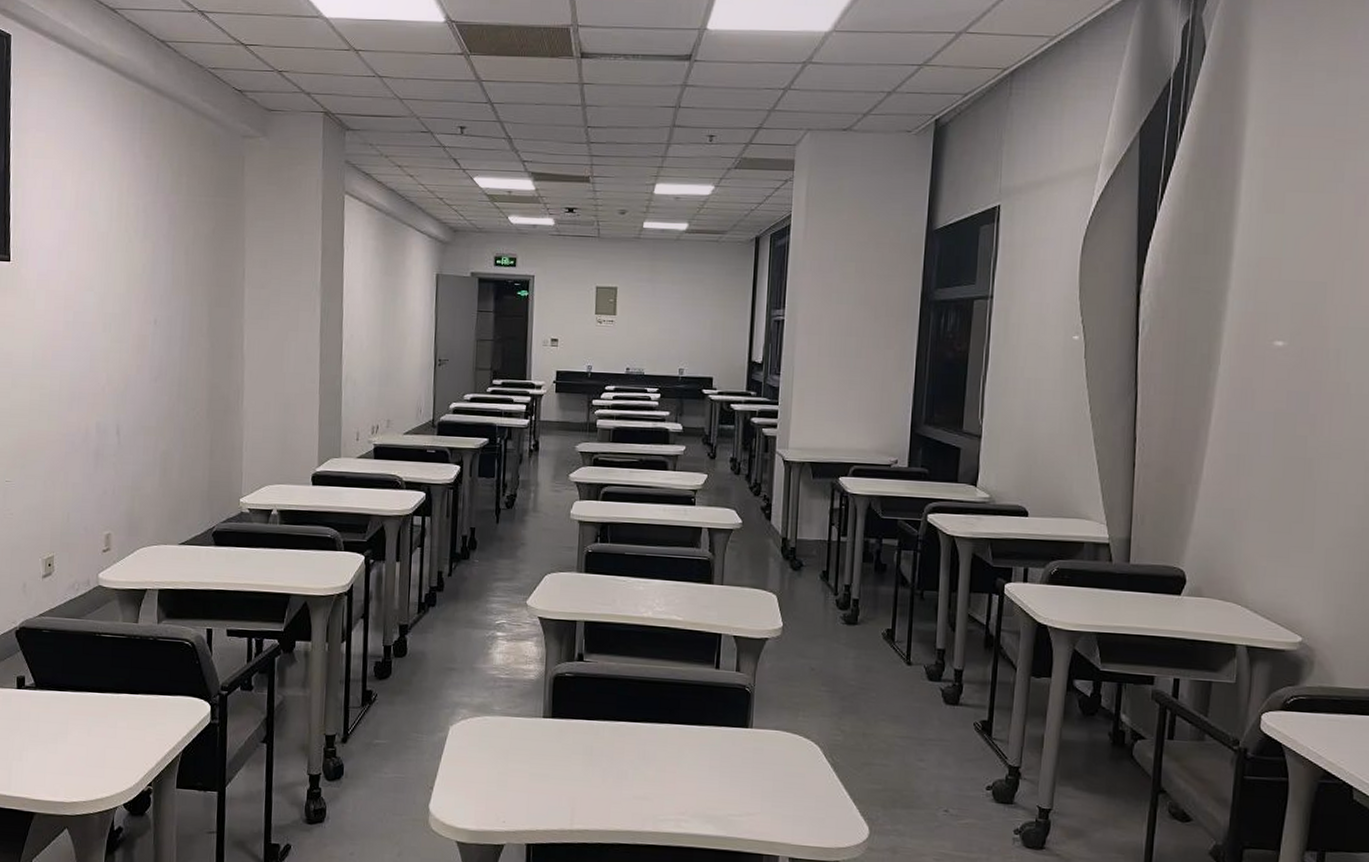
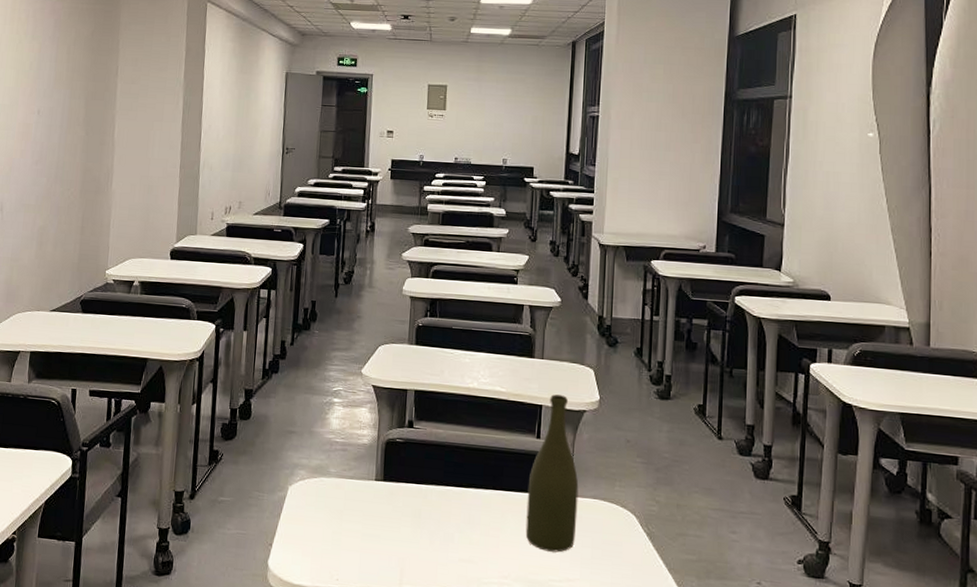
bottle: none [703,622,760,787] -> present [525,394,579,553]

